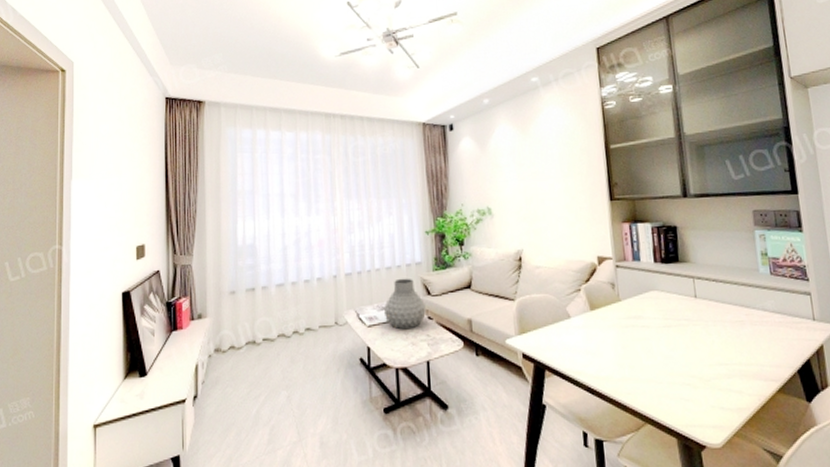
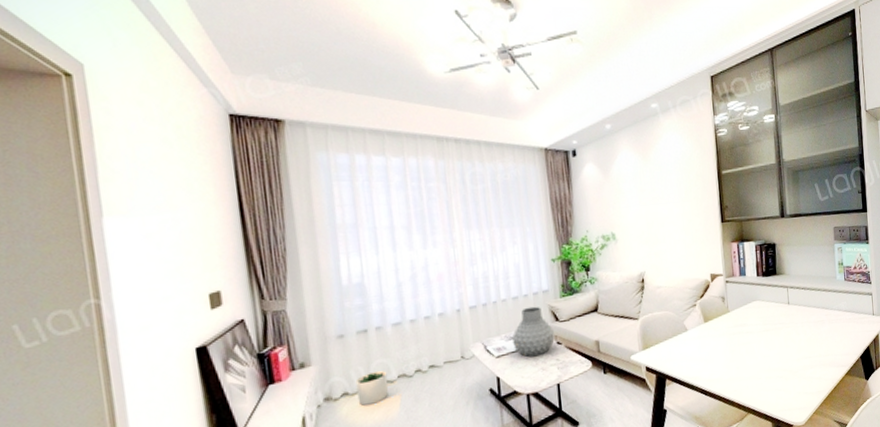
planter: none [241,328,269,362] -> present [355,370,389,406]

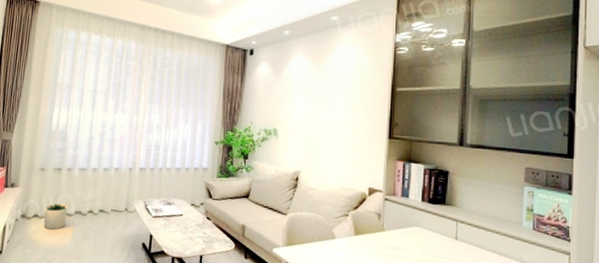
vase: present [512,306,555,357] -> none [168,179,206,225]

